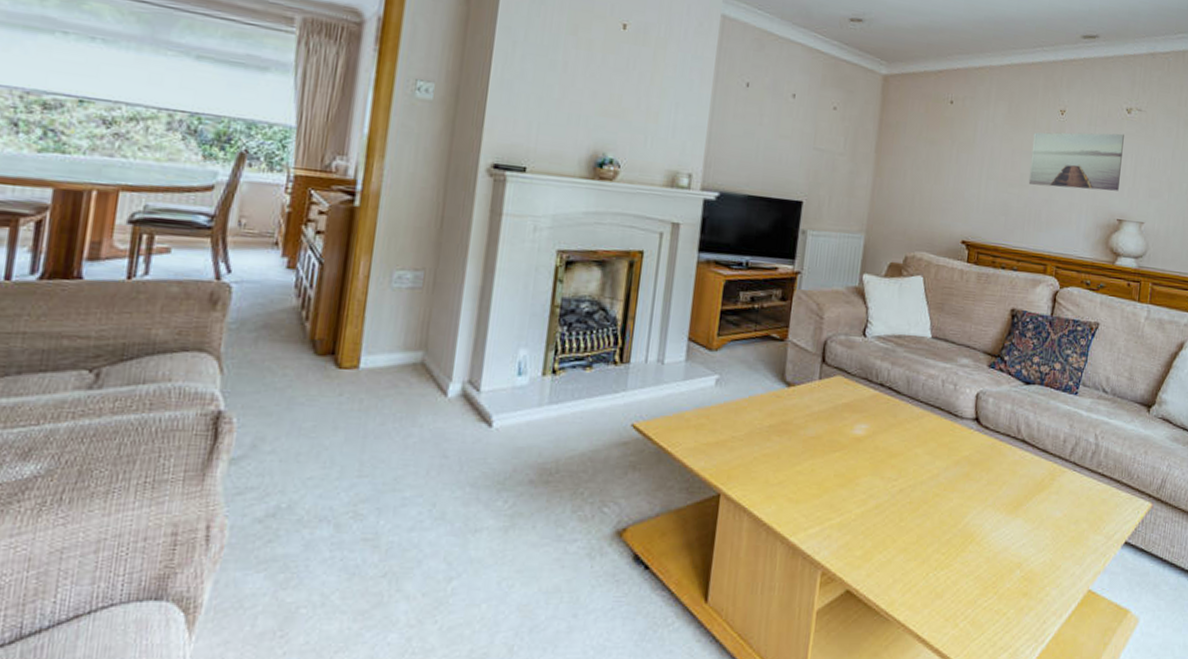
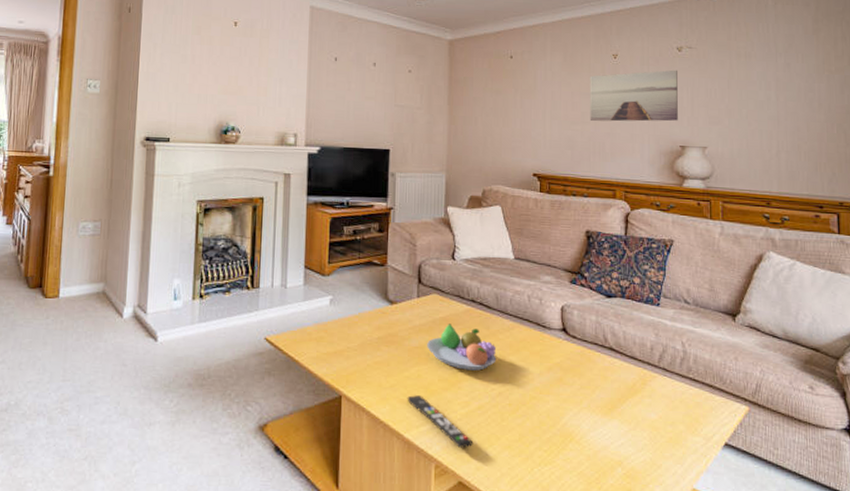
remote control: none [796,493,867,552] -> present [407,395,474,448]
fruit bowl: none [825,410,901,465] -> present [427,323,497,371]

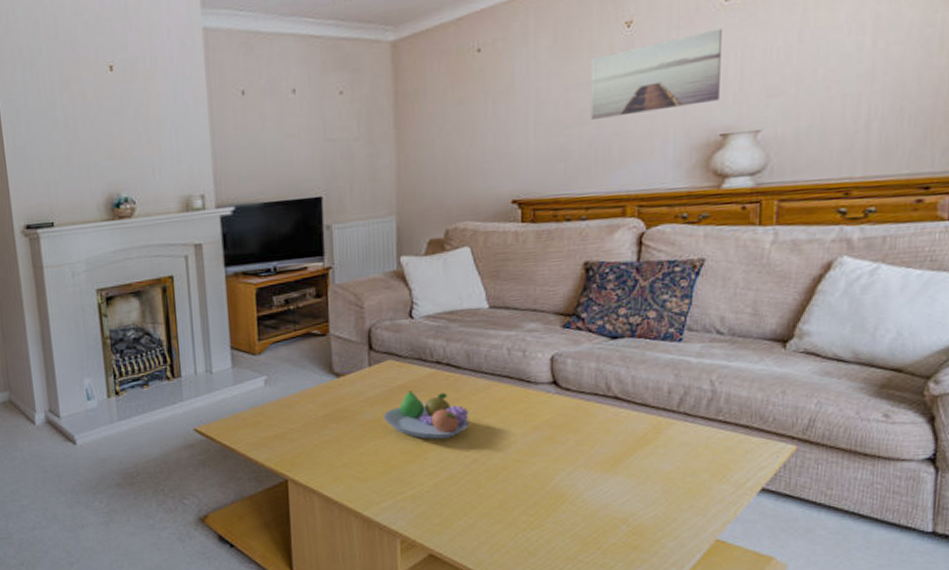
remote control: present [407,395,474,448] -> none [363,471,445,521]

